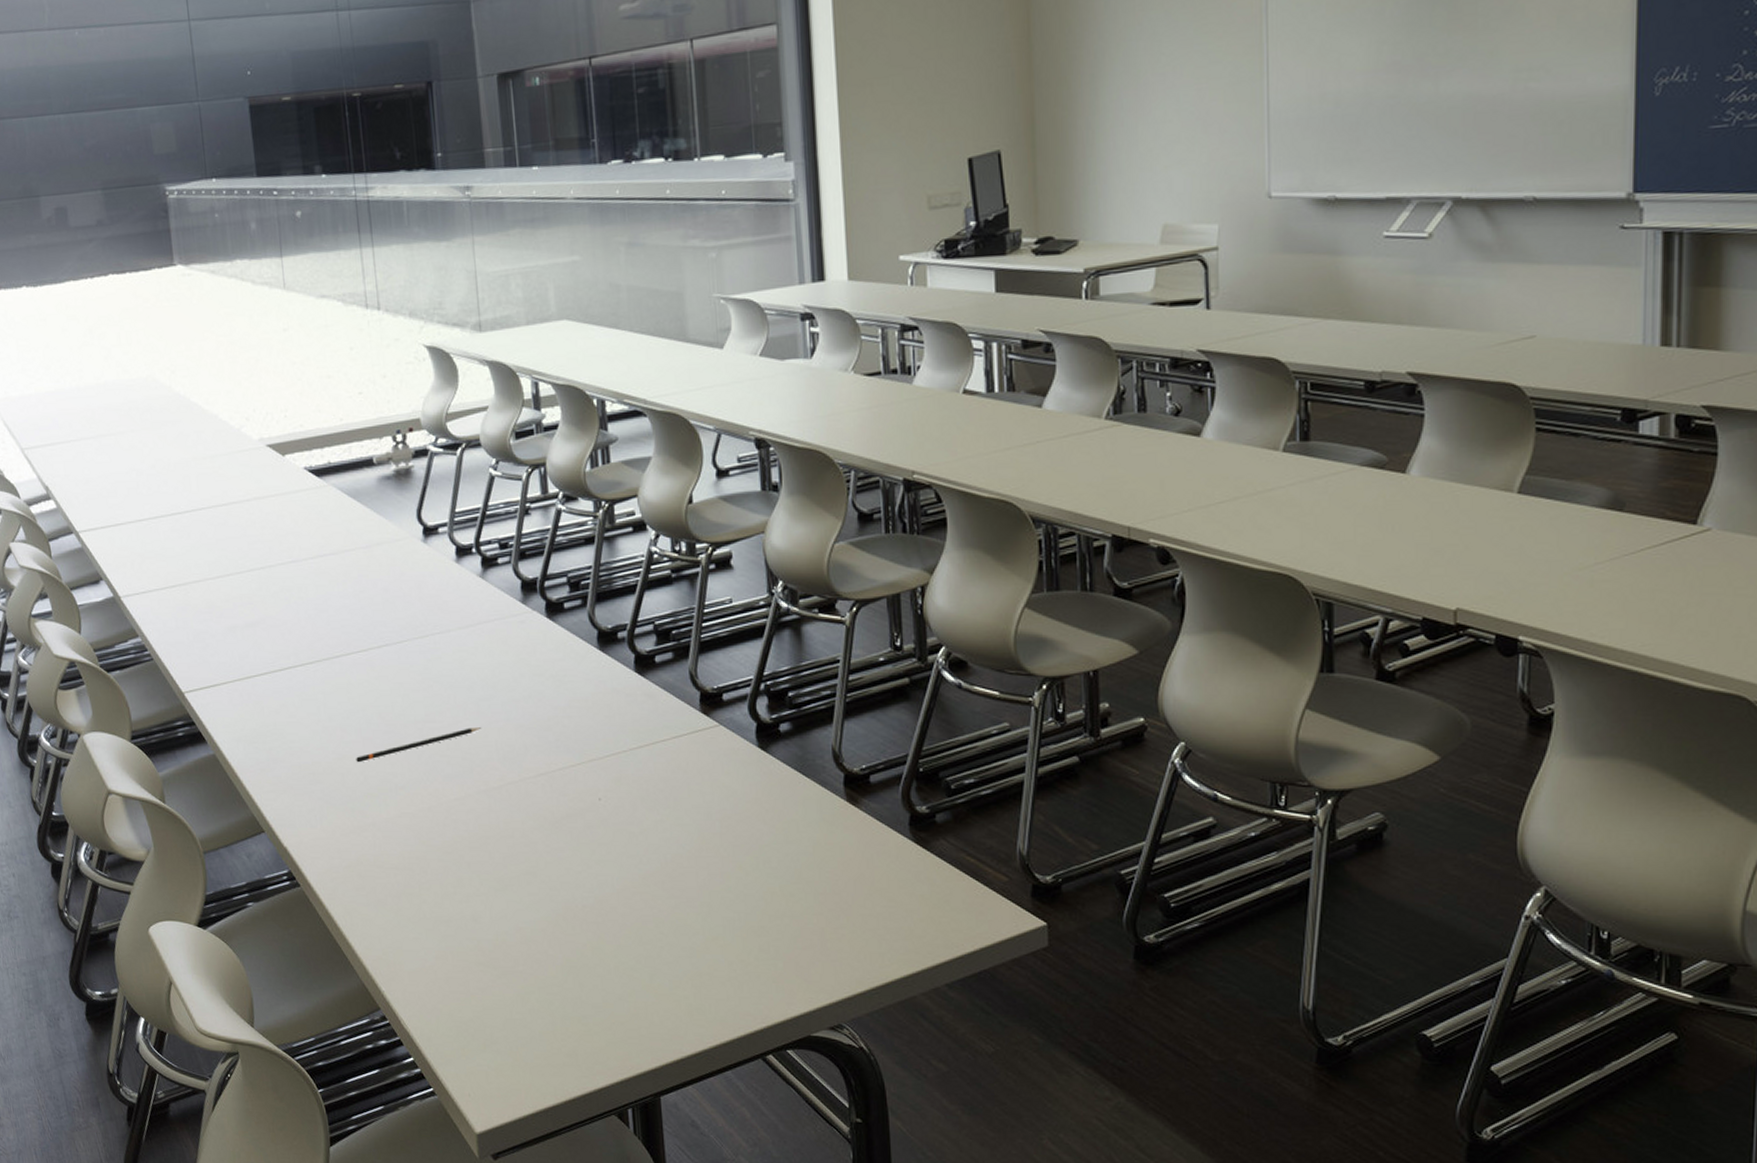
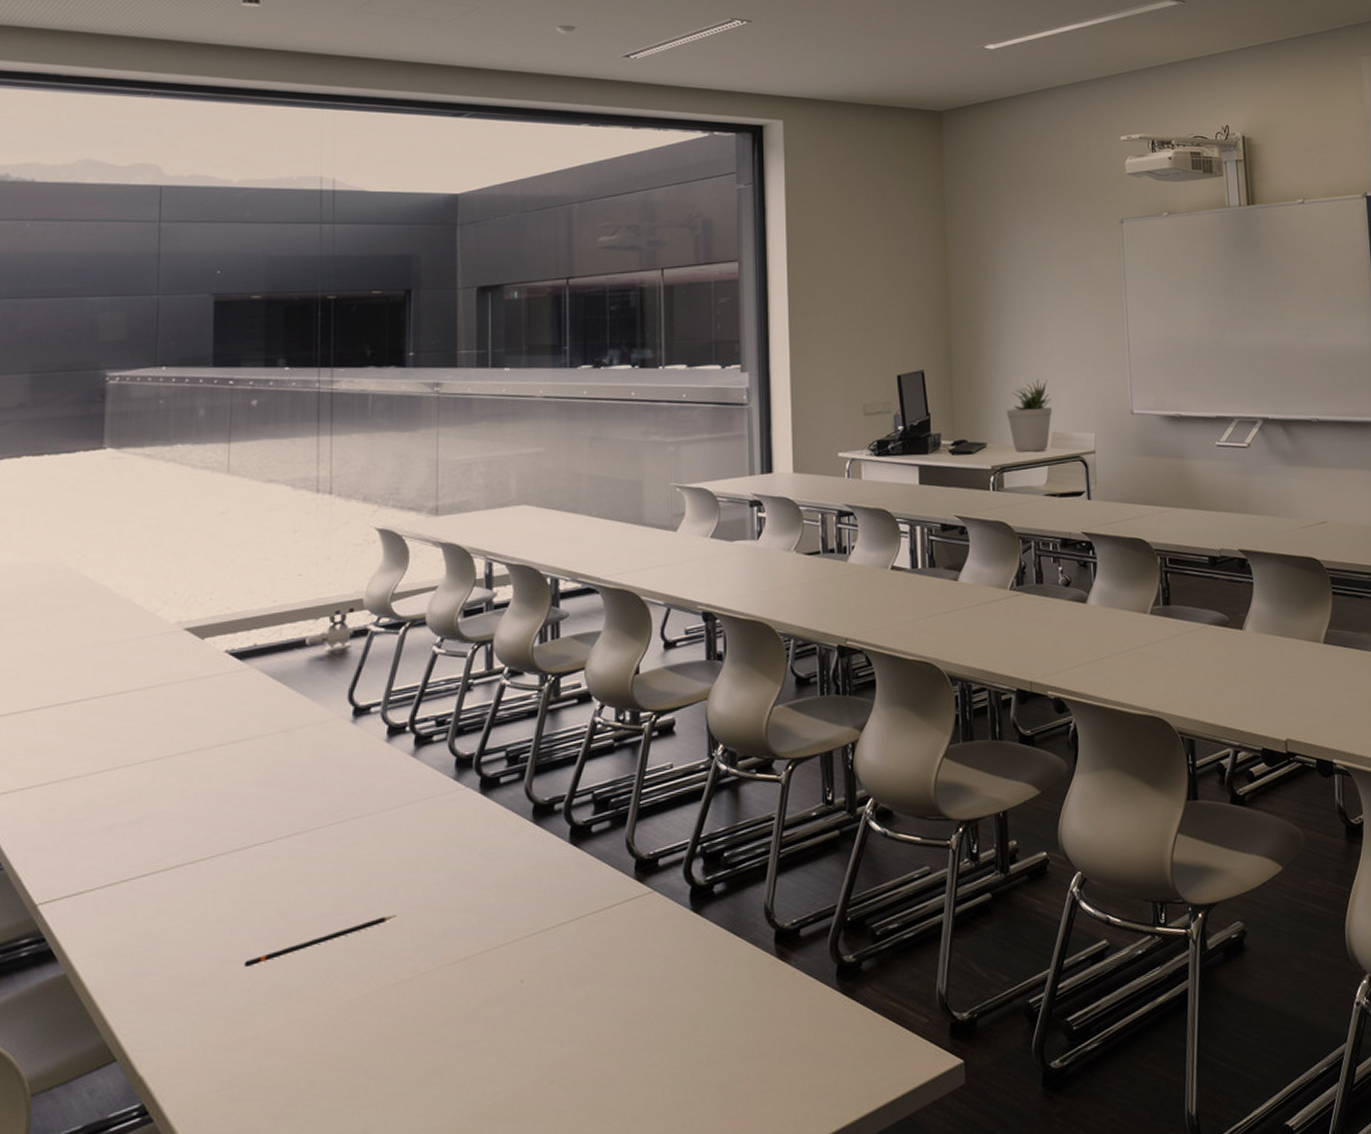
potted plant: none [1103,155,1163,251] -> present [1006,378,1052,452]

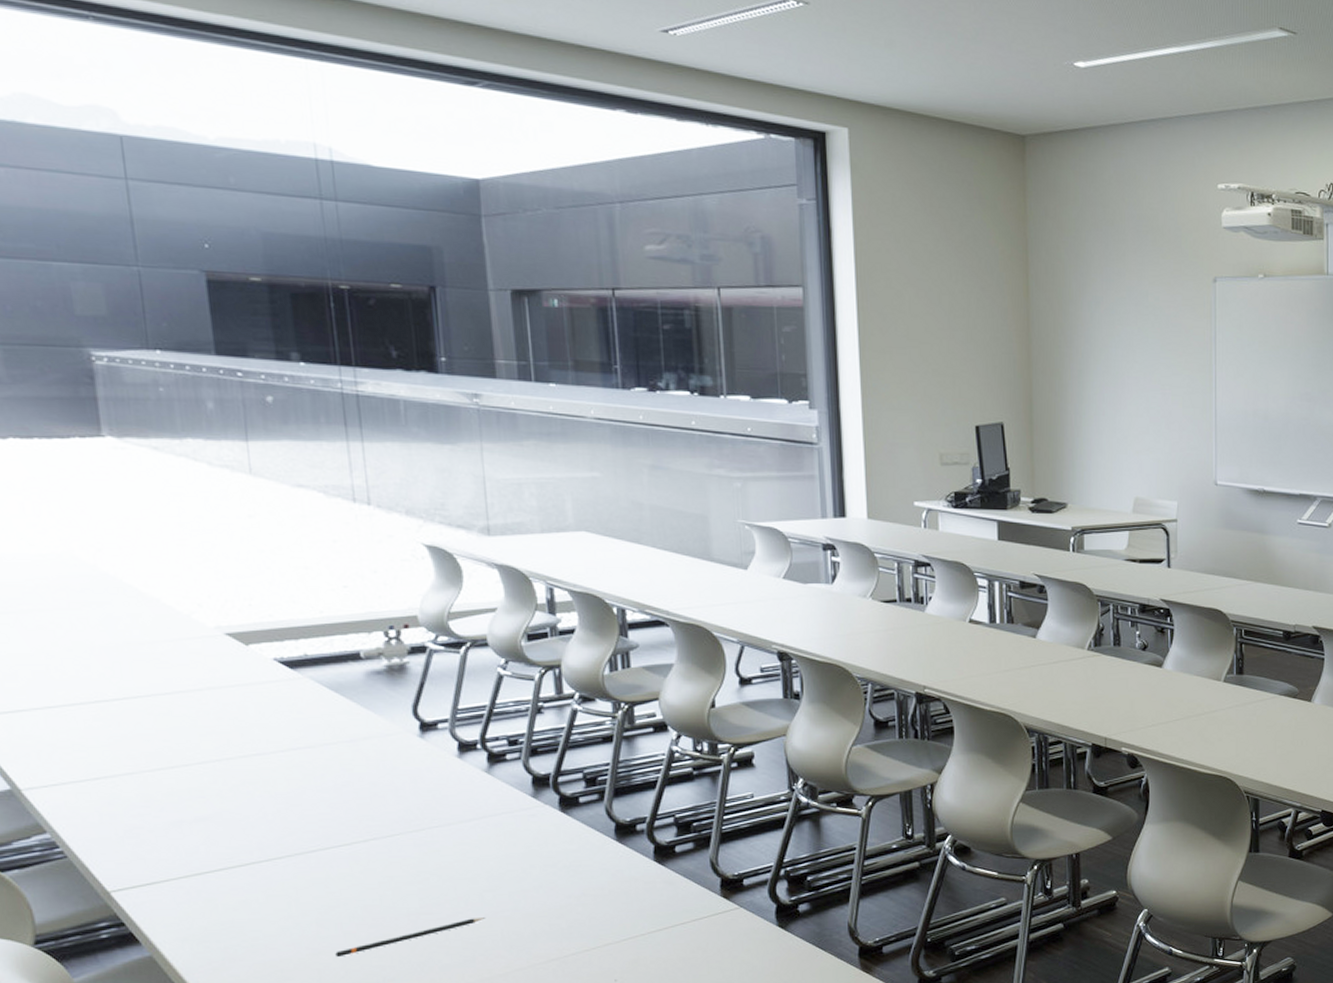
potted plant: present [1006,378,1052,452] -> none [1088,441,1135,516]

